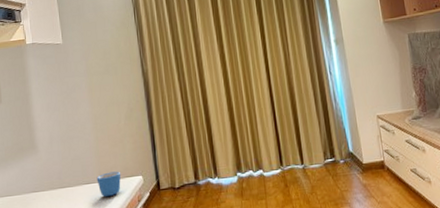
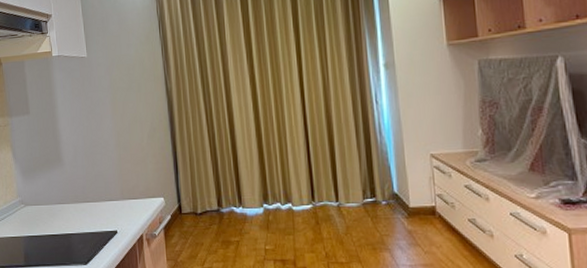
mug: present [96,171,121,197] -> none [119,191,143,216]

